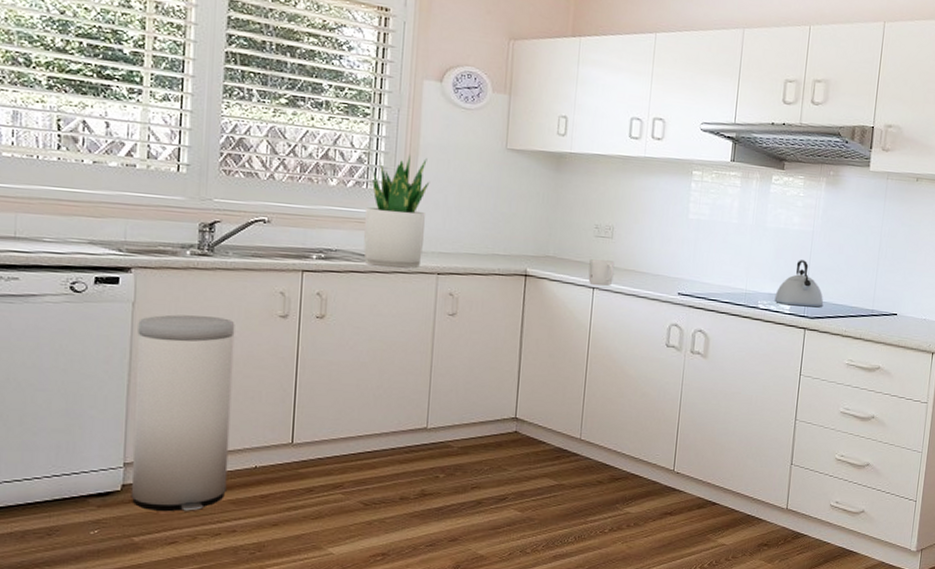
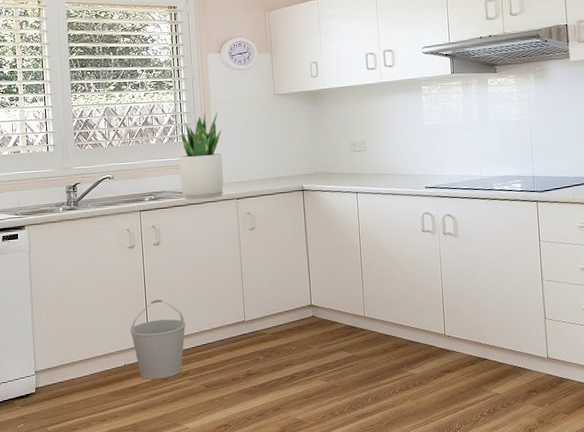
pedal bin: present [130,314,235,513] -> none [33,254,107,406]
bucket: none [268,389,348,490] -> present [130,300,186,380]
mug: present [588,259,615,287] -> none [350,168,372,191]
kettle: present [774,260,824,308] -> none [506,144,550,184]

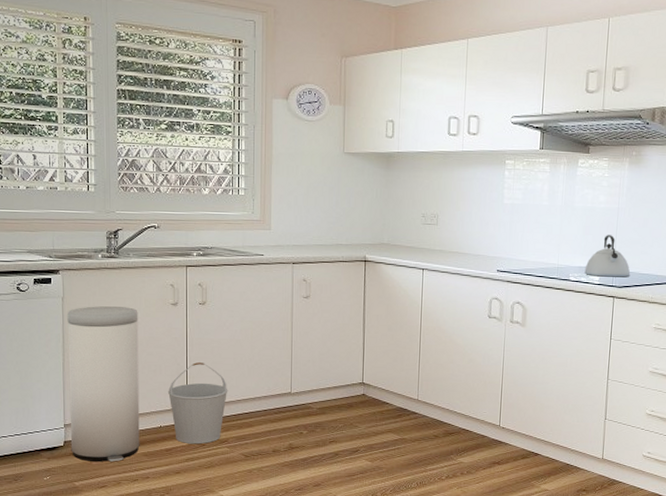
pedal bin: none [33,254,107,406] -> present [67,306,140,463]
planter: present [178,112,224,200] -> none [233,164,283,261]
kettle: none [506,144,550,184] -> present [584,235,631,278]

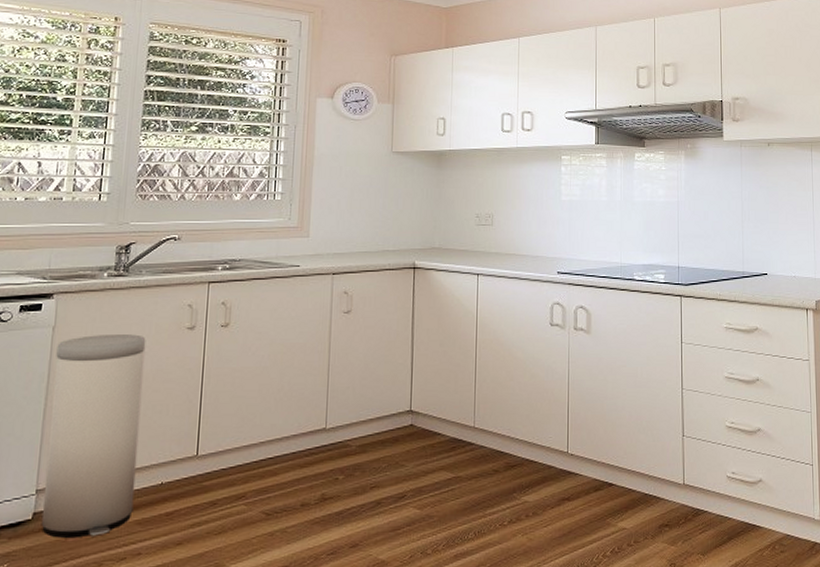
bucket: present [168,362,228,444] -> none [175,398,250,504]
kettle: present [584,235,631,278] -> none [649,230,696,275]

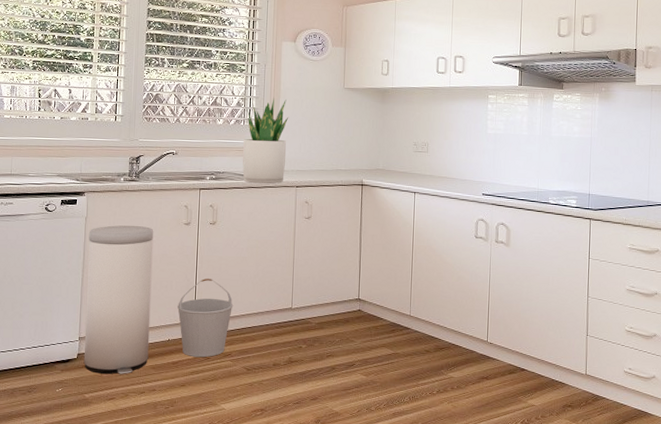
bucket: none [175,398,250,504] -> present [177,279,234,358]
planter: none [265,166,324,273] -> present [242,98,289,184]

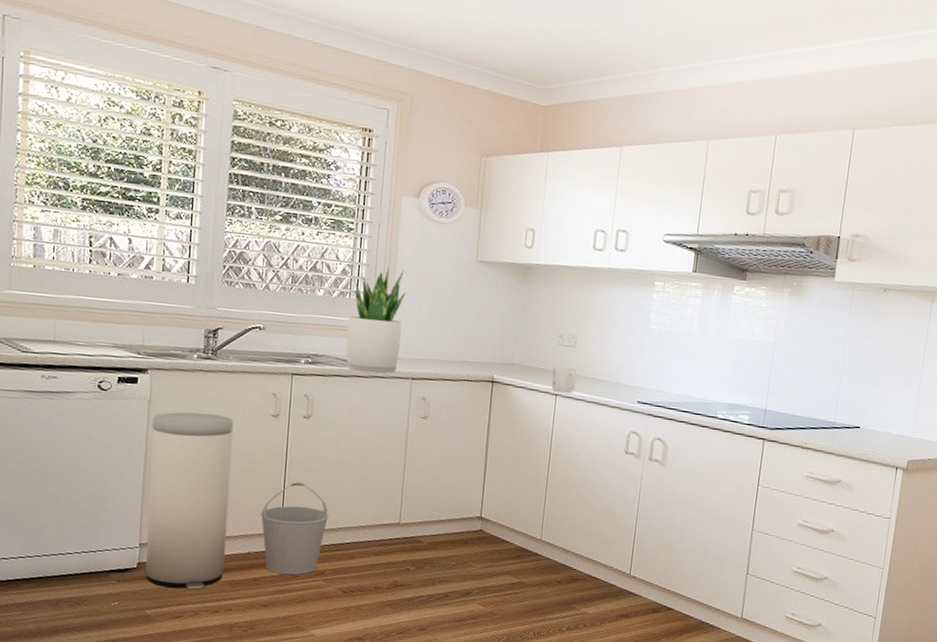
mug: none [410,169,431,191] -> present [551,367,577,394]

